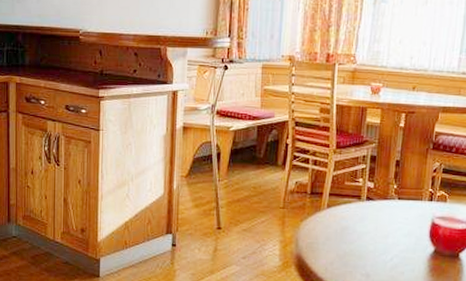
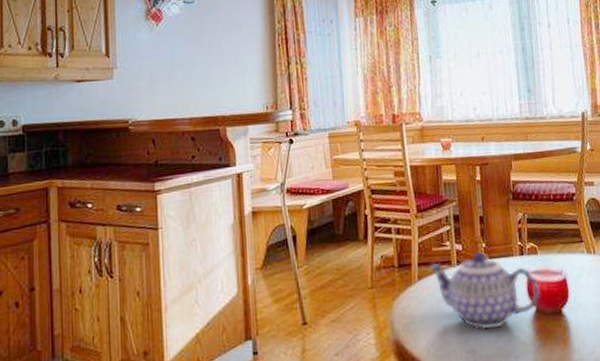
teapot: none [338,191,442,260] -> present [428,251,540,330]

